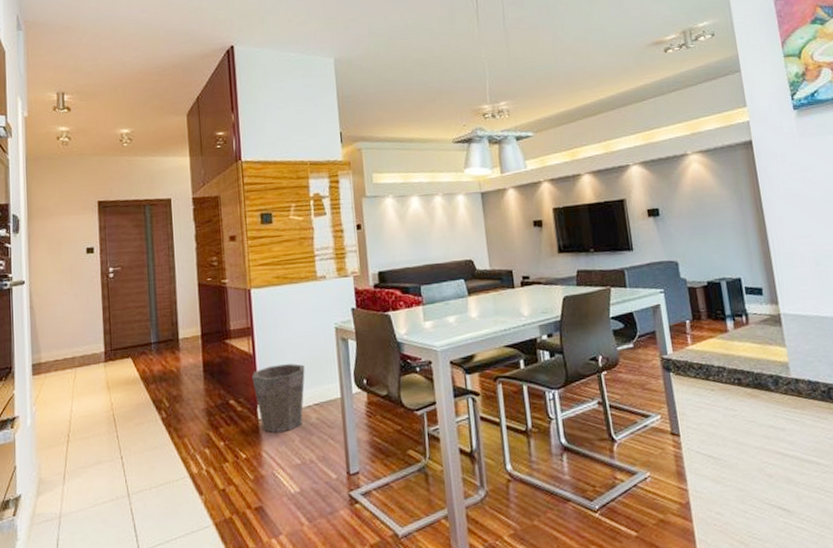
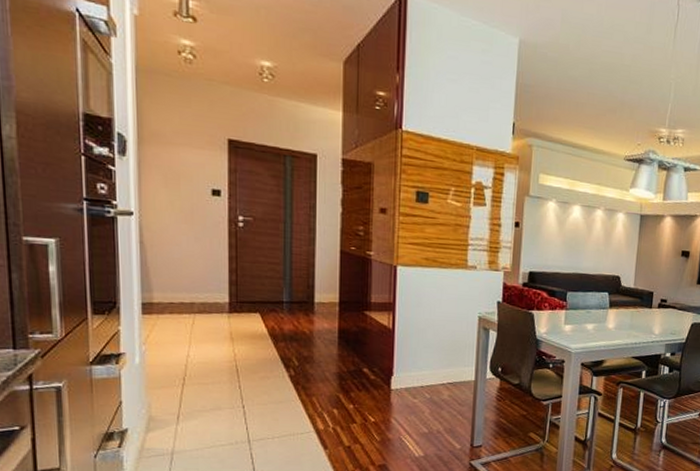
waste bin: present [251,363,305,433] -> none [388,342,443,403]

